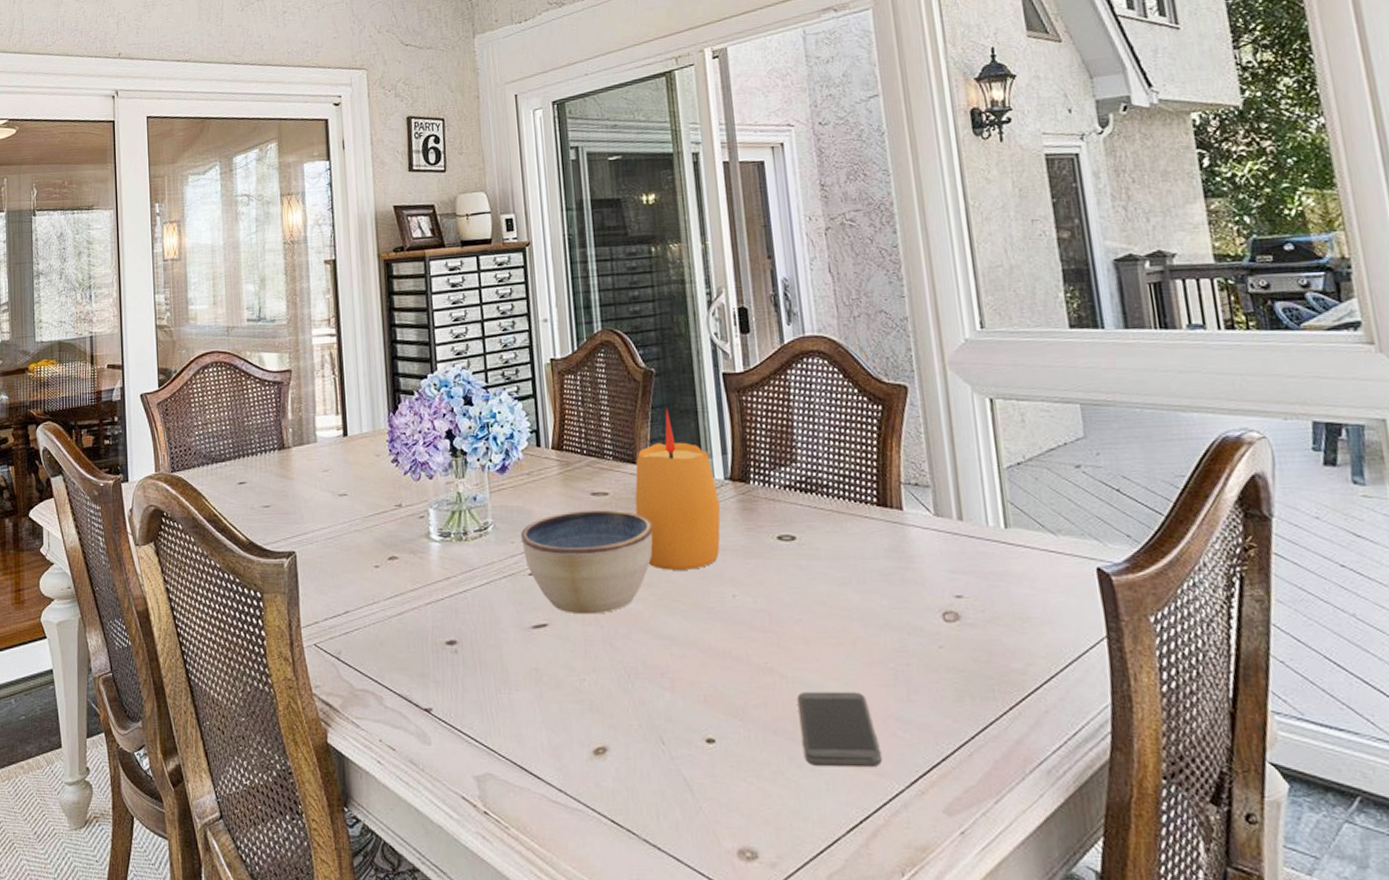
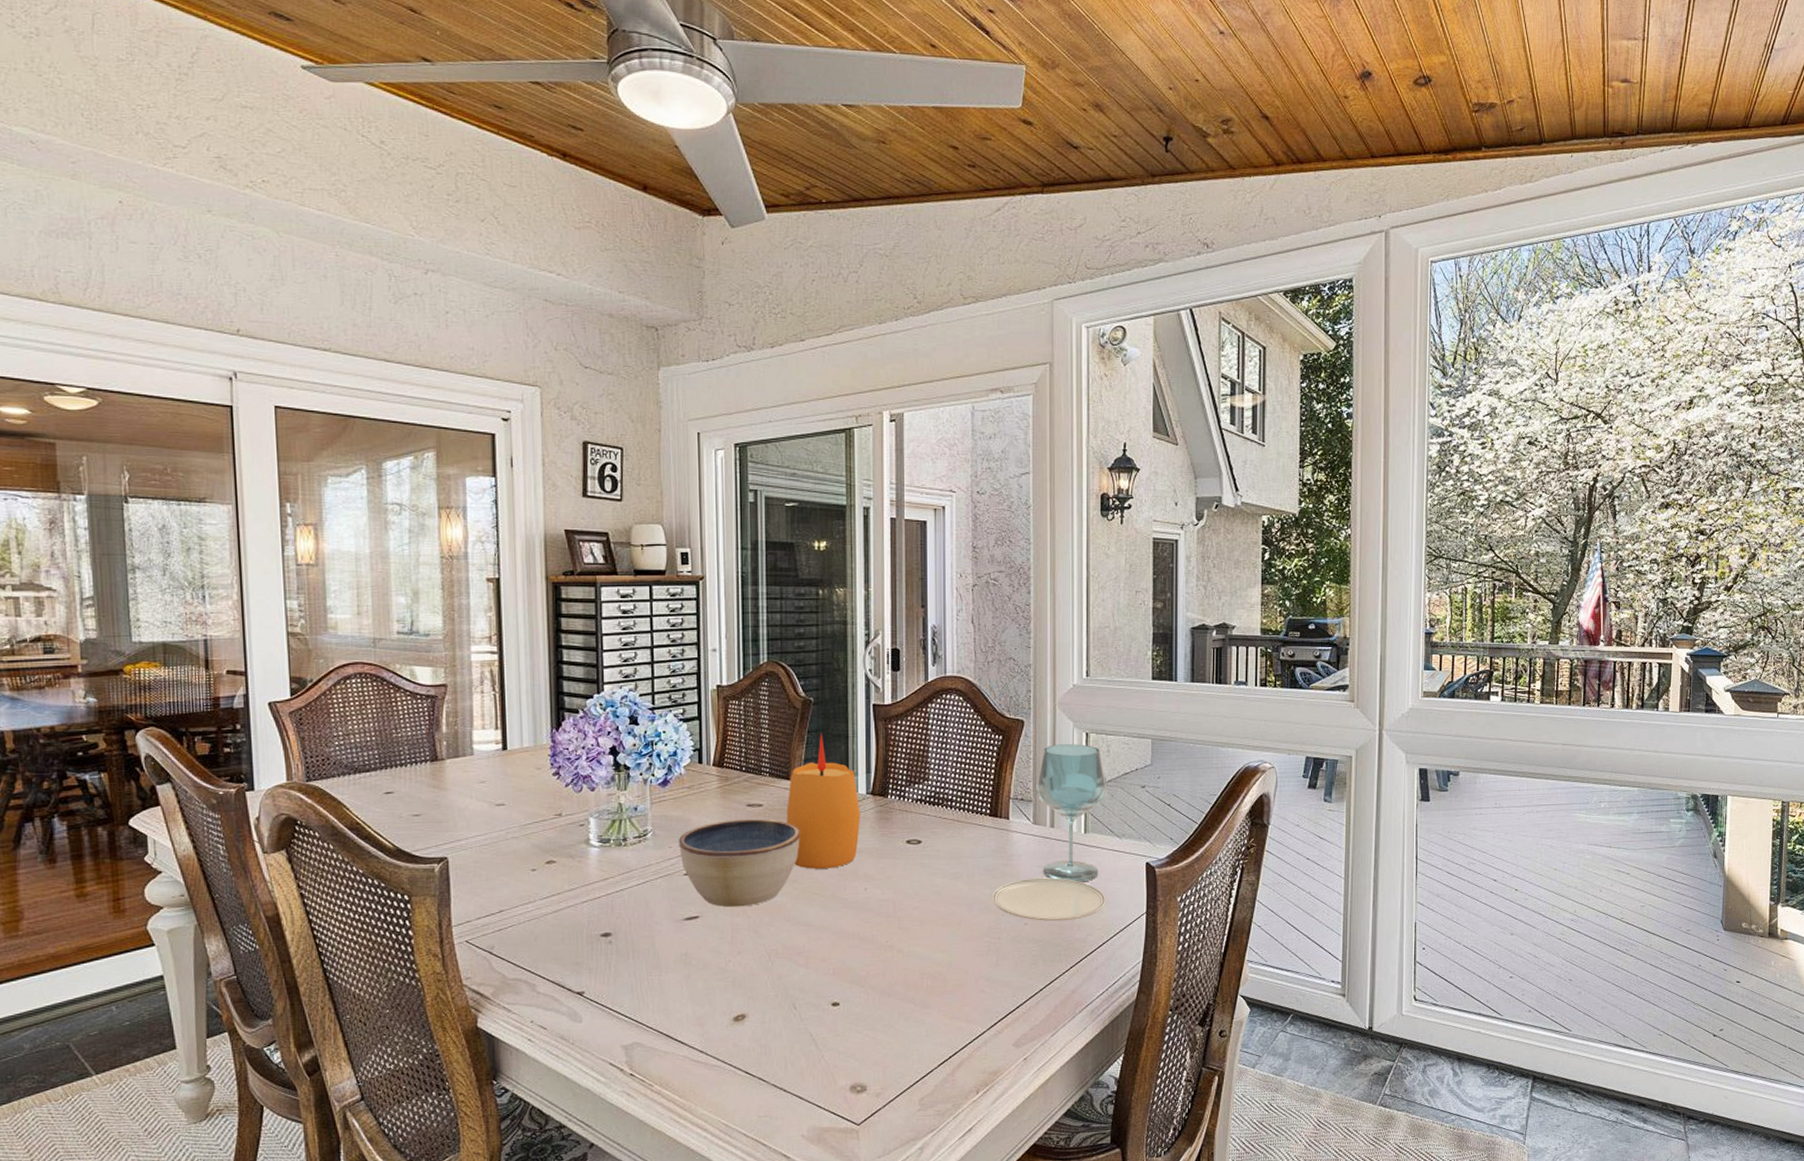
smartphone: present [797,691,883,768] -> none [910,960,972,1019]
plate: none [891,585,1048,645] -> present [991,877,1106,922]
wine glass: none [932,413,1032,593] -> present [1036,744,1108,883]

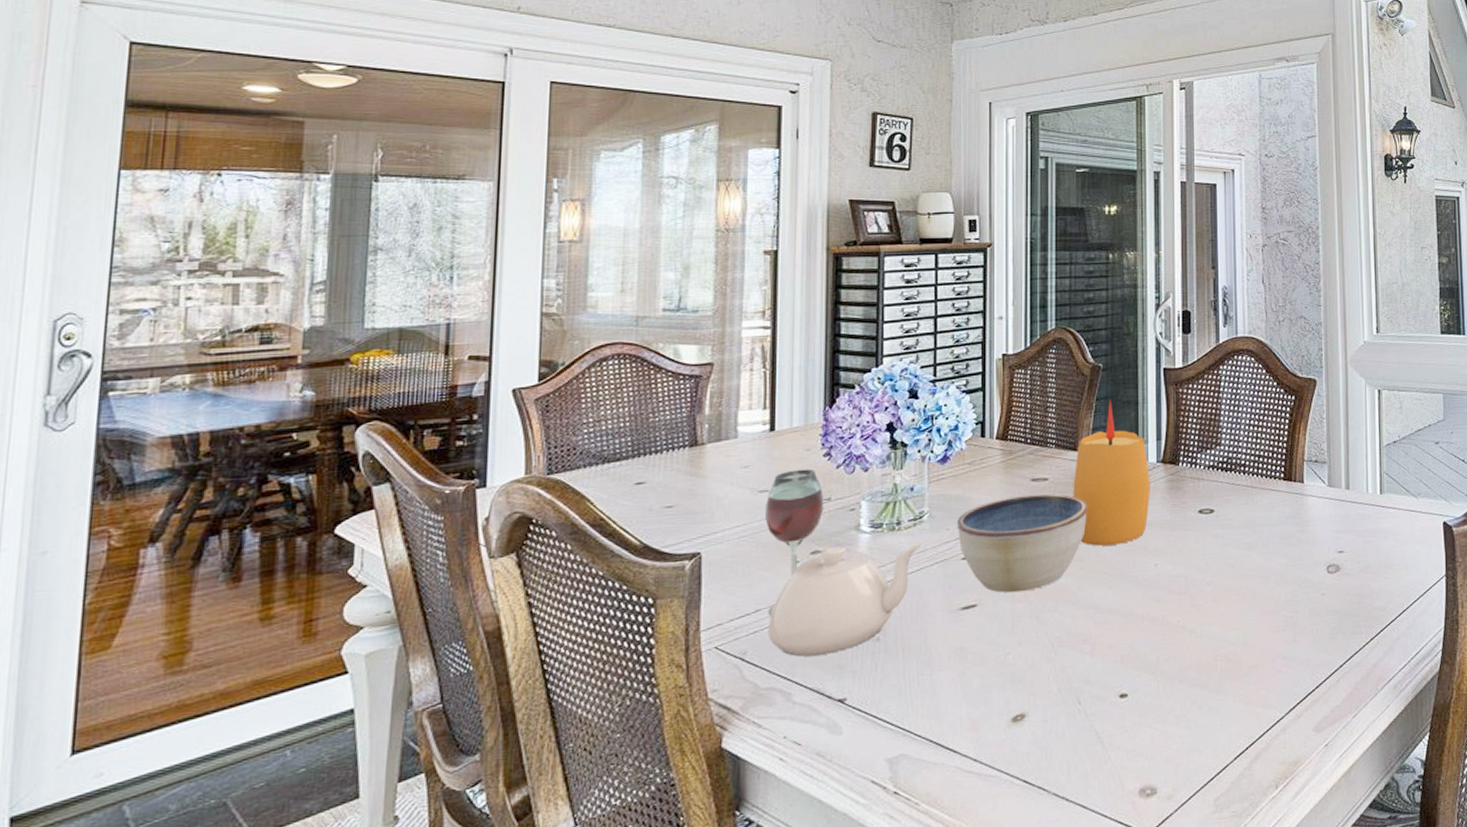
wineglass: none [503,786,556,917] -> present [765,469,824,616]
teapot: none [511,857,646,953] -> present [767,544,921,657]
plate: present [991,877,1106,922] -> none [1287,542,1405,590]
wine glass: present [1036,744,1108,883] -> none [1330,401,1402,547]

